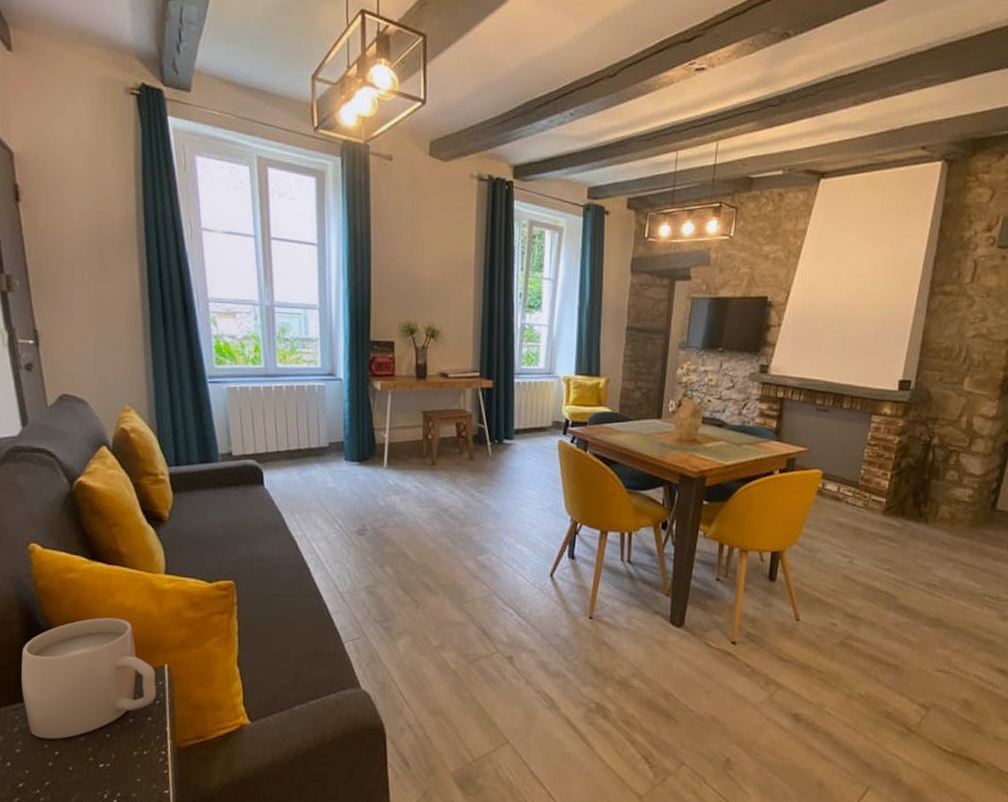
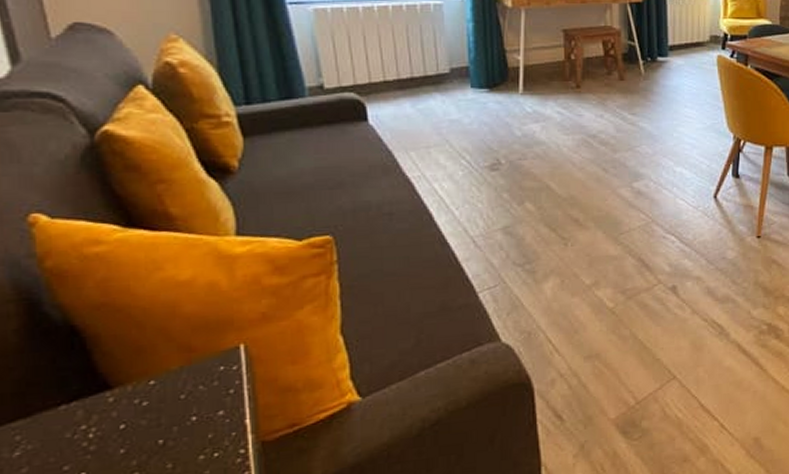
mug: present [22,617,157,739] -> none [22,295,230,460]

